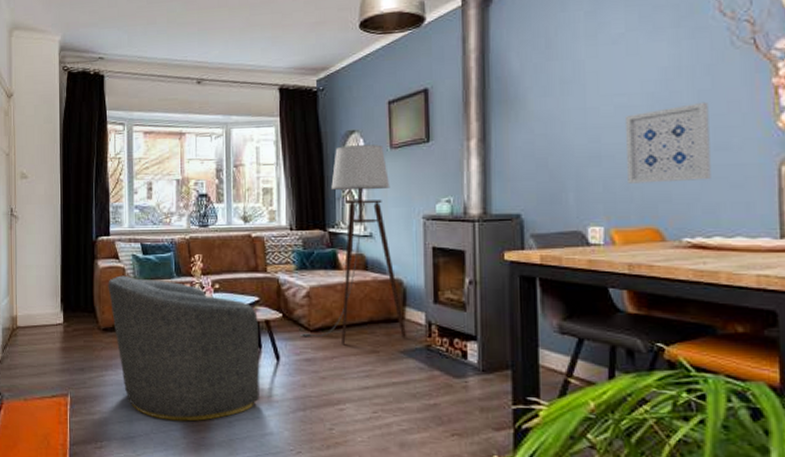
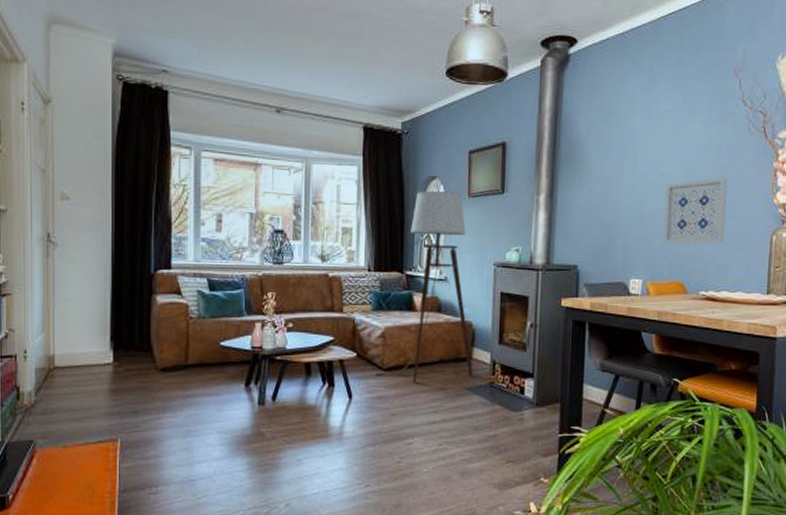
armchair: present [108,275,259,421] -> none [168,312,332,462]

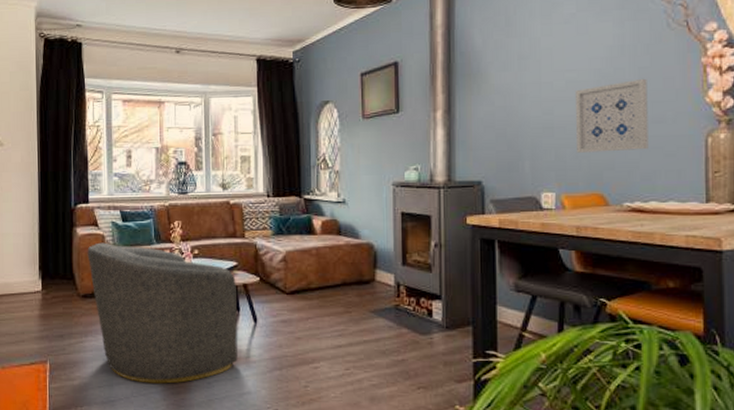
armchair: none [168,312,332,462] -> present [87,242,238,384]
floor lamp: present [374,191,473,382] -> none [277,115,376,305]

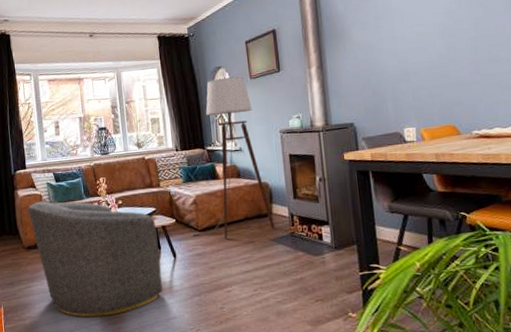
floor lamp: none [277,115,376,305] -> present [191,76,275,239]
wall art: present [574,78,648,153] -> none [423,26,489,93]

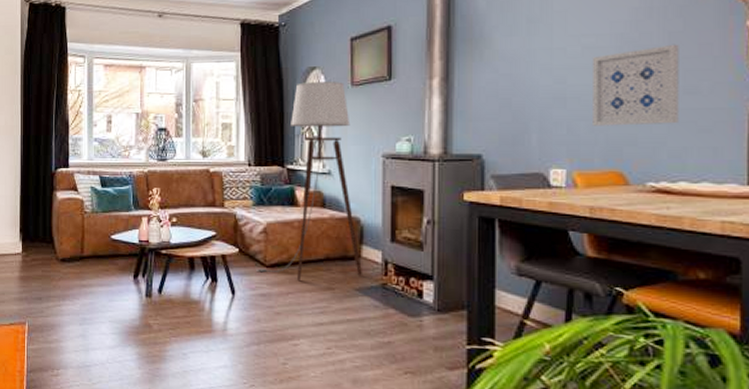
armchair: present [28,201,163,317] -> none [66,207,214,352]
wall art: none [423,26,489,93] -> present [591,44,679,126]

